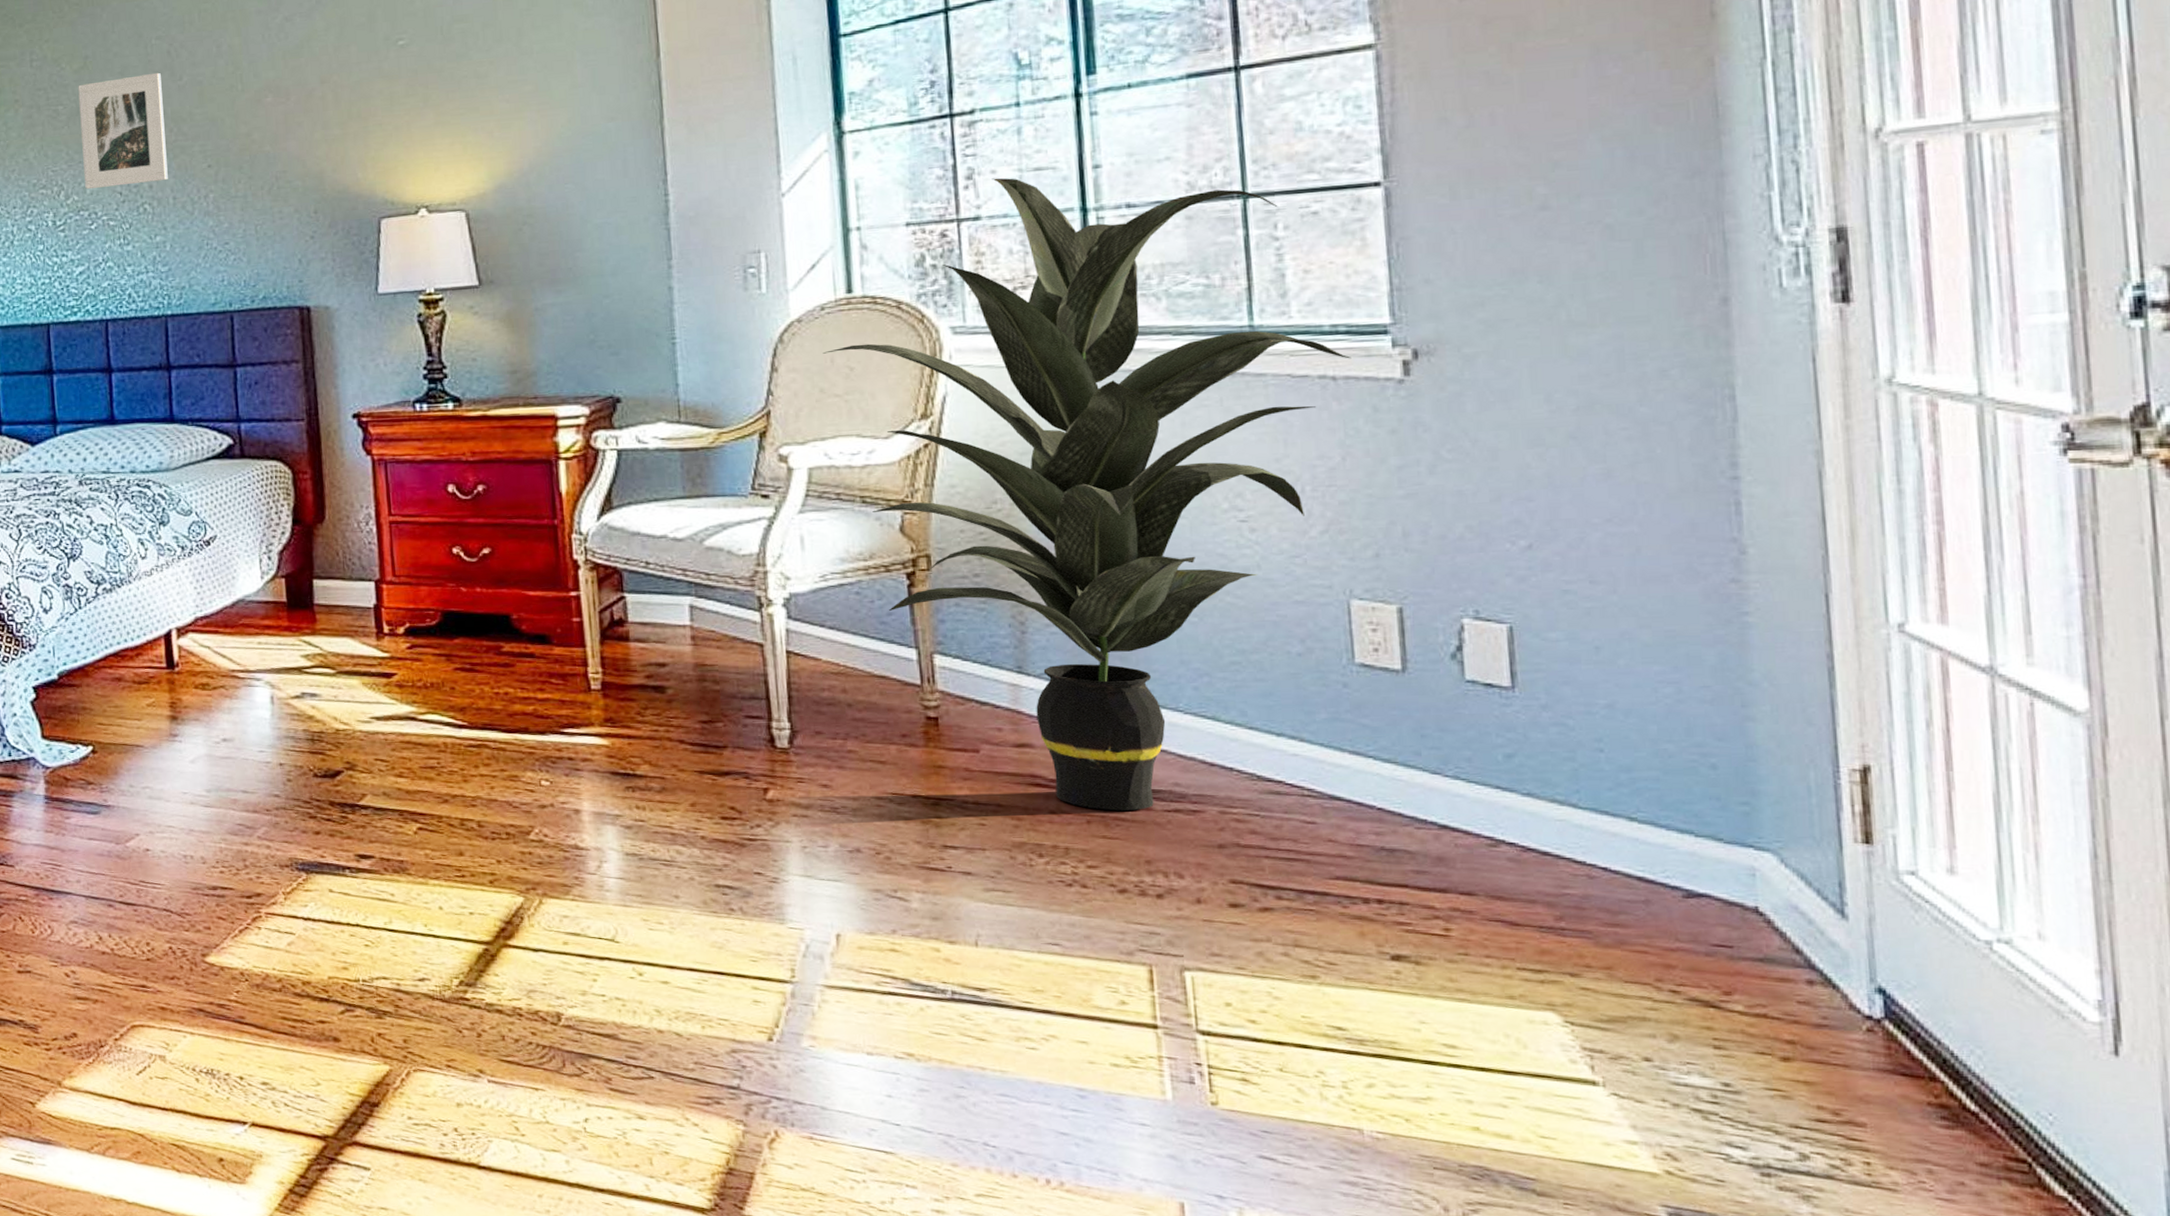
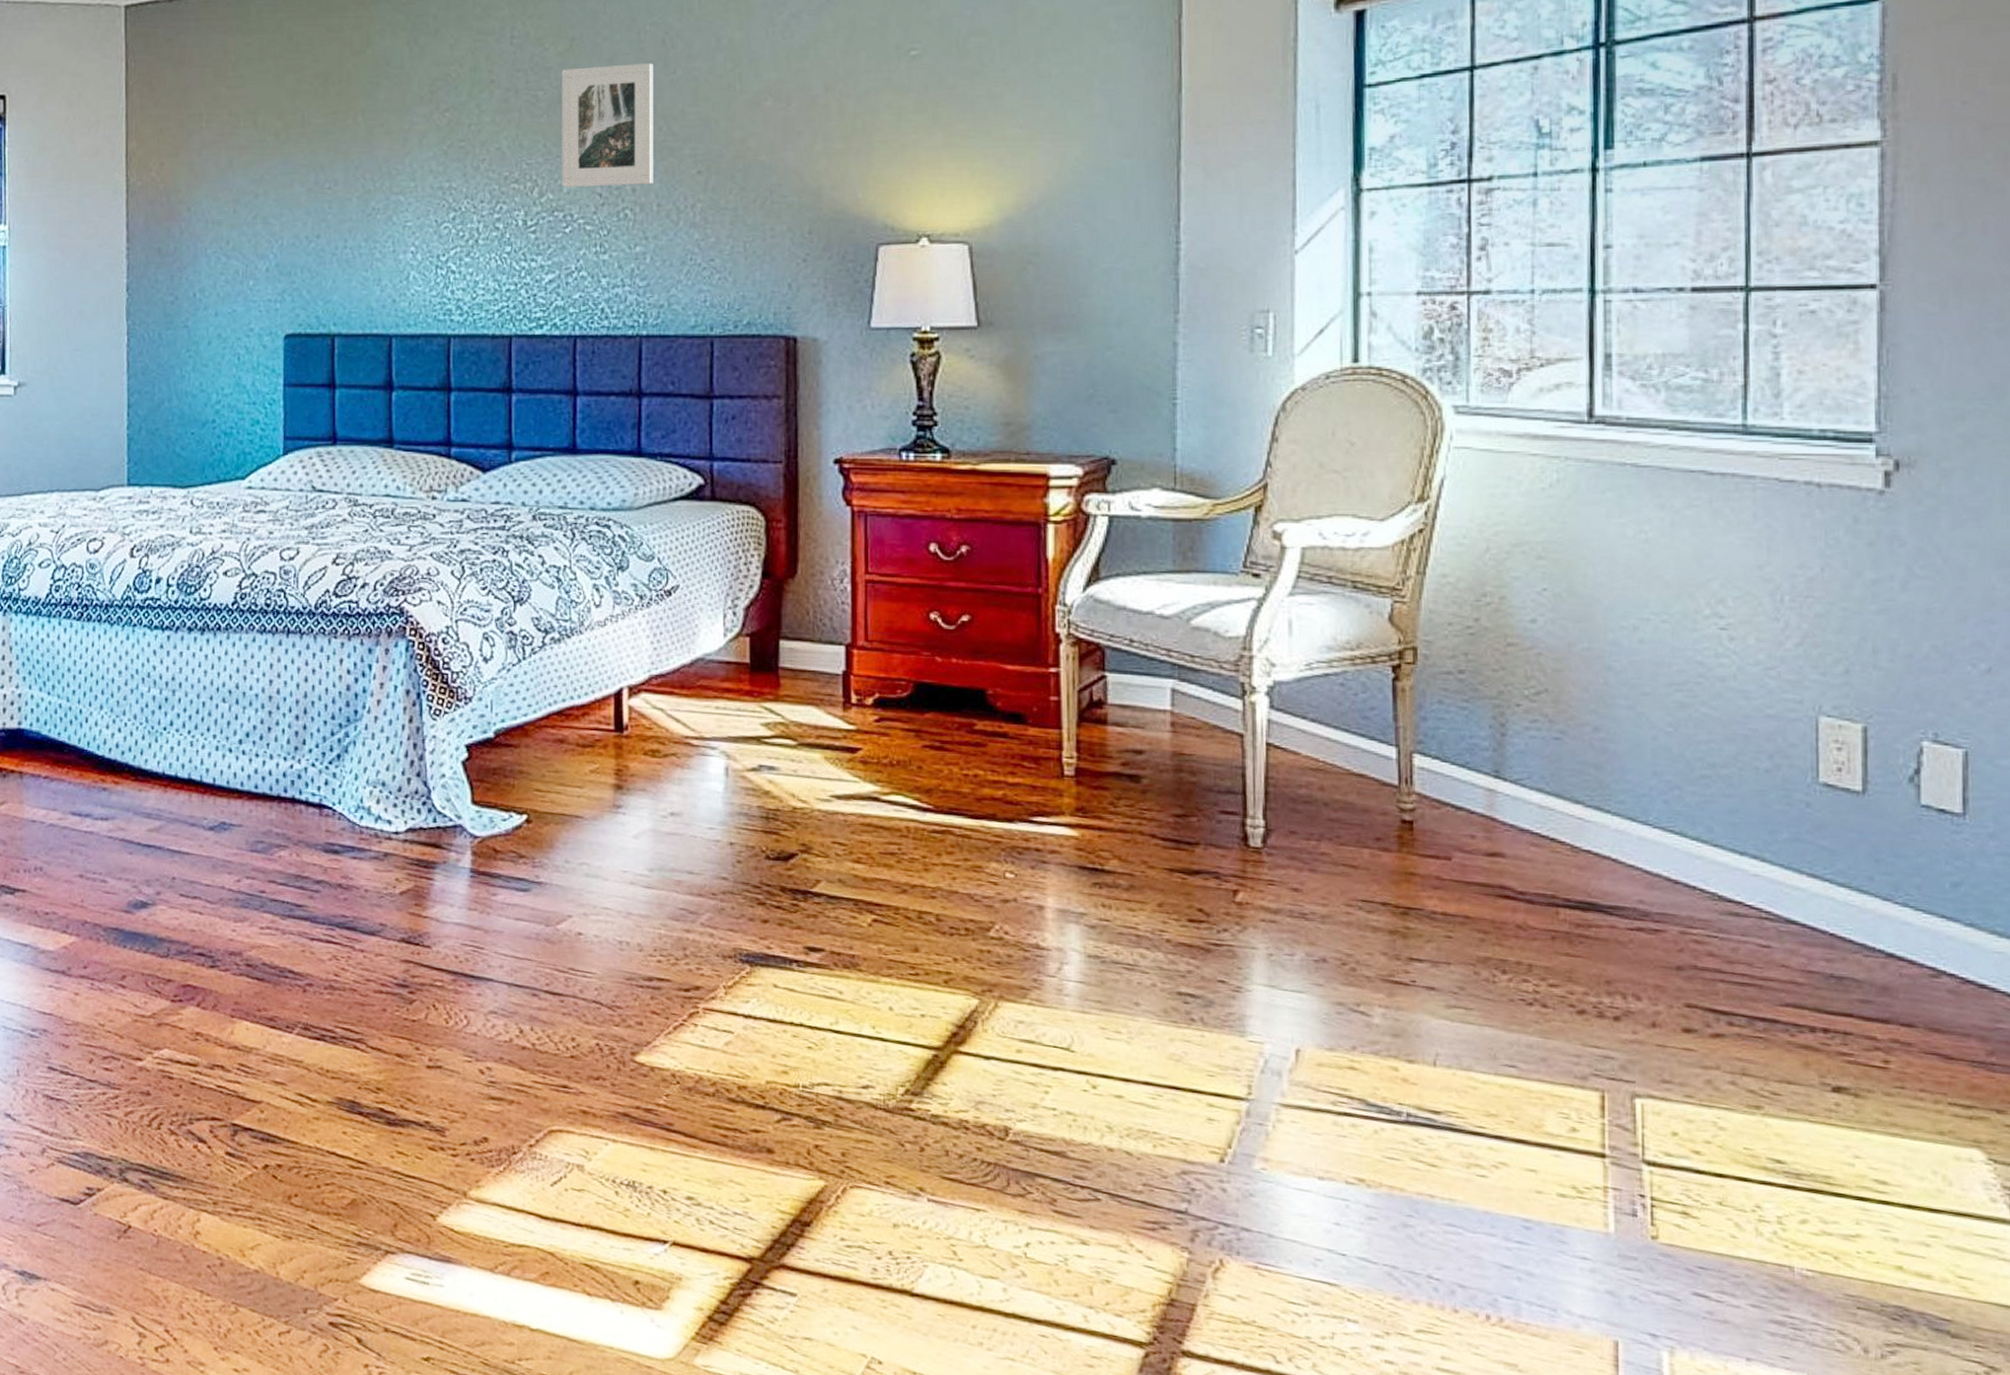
indoor plant: present [823,178,1352,811] -> none [1325,251,1837,927]

